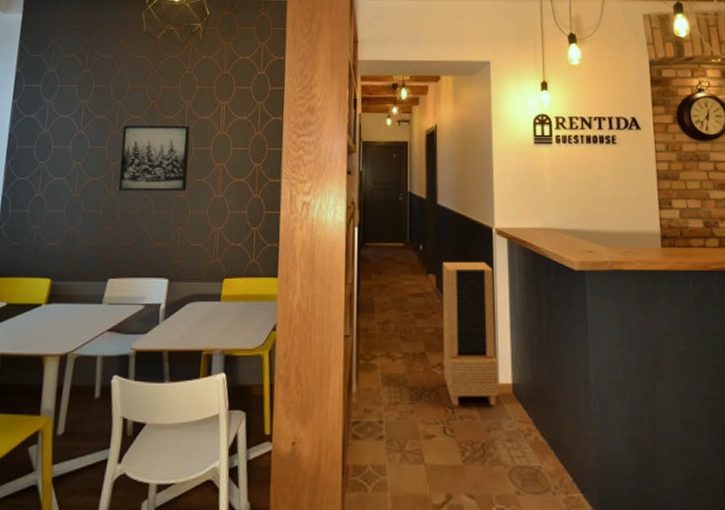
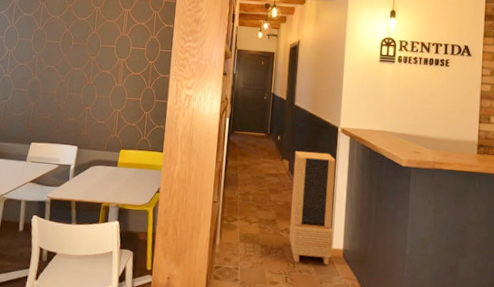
wall art: present [119,126,190,191] -> none [41,23,99,79]

